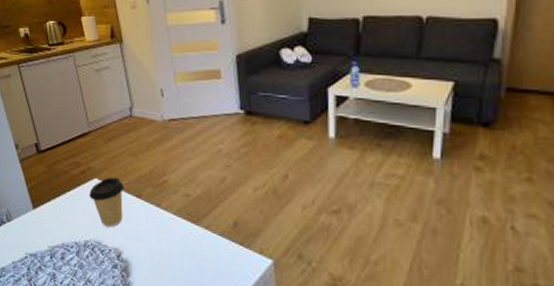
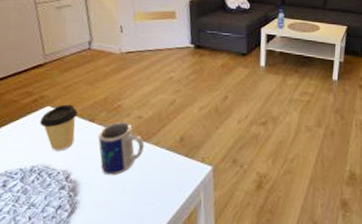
mug: none [146,198,195,259] -> present [98,121,145,176]

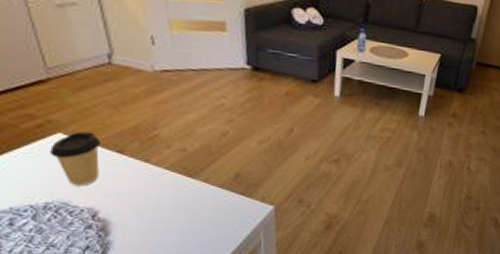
mug: present [98,121,145,176] -> none [130,153,191,215]

